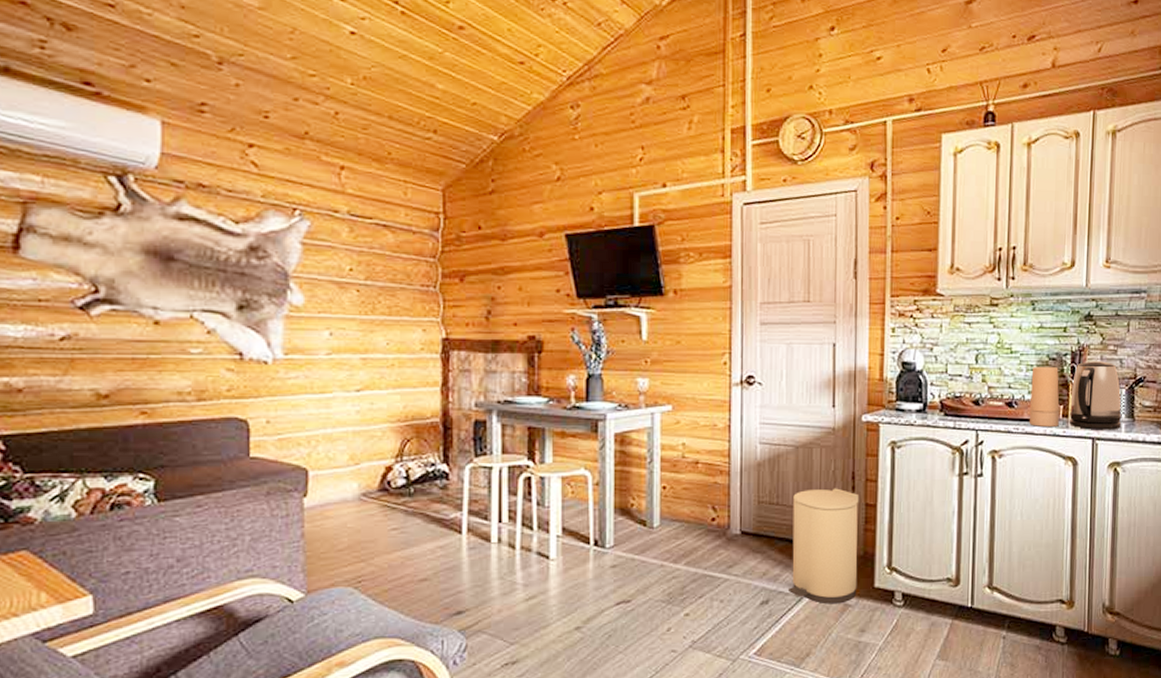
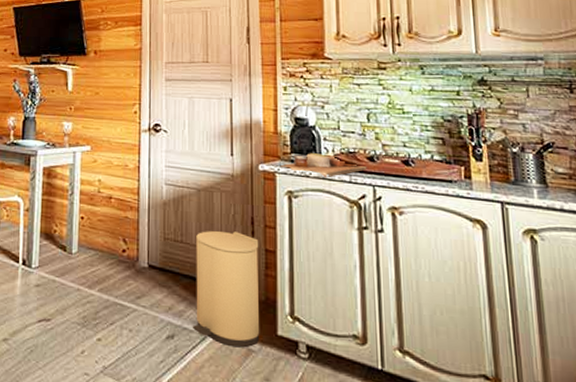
cutting board: none [883,400,972,426] -> present [278,153,367,178]
canister: present [1030,367,1060,427] -> none [427,128,462,188]
kettle: present [1069,361,1121,430] -> none [471,124,532,195]

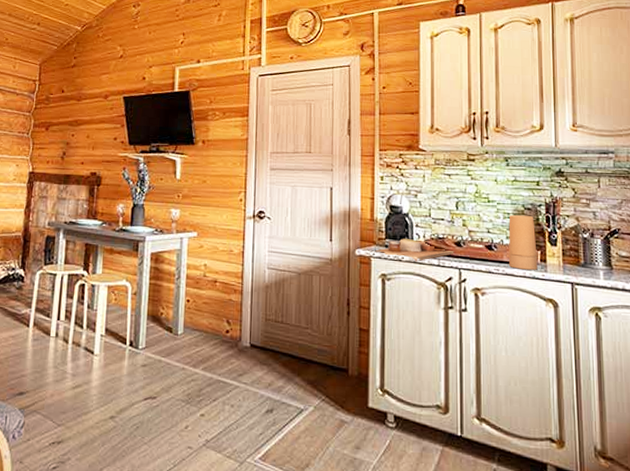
pedal bin: present [193,231,260,348] -> none [291,312,354,420]
canister: none [427,128,462,188] -> present [509,215,538,270]

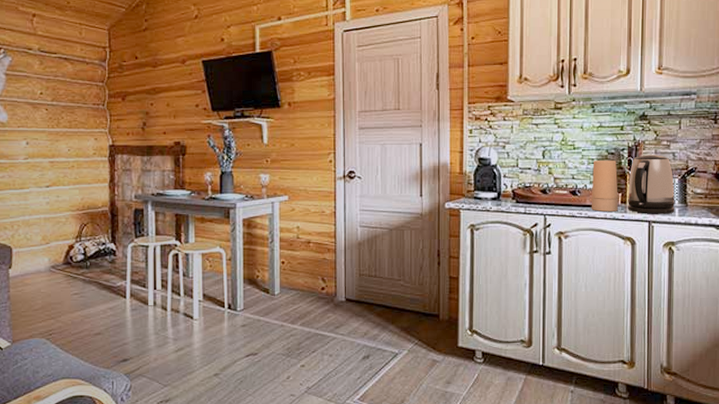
cutting board: present [374,239,454,262] -> none [463,190,540,211]
kettle: none [547,212,599,277] -> present [627,155,675,214]

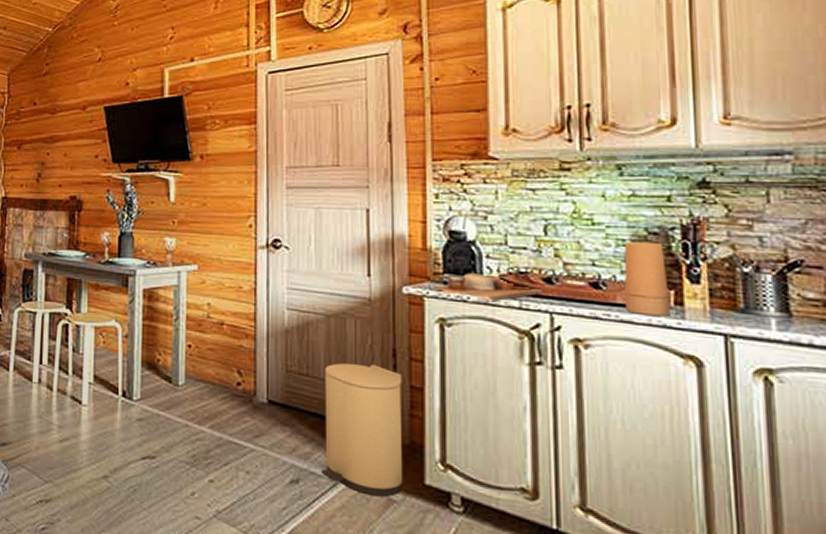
pedal bin: none [386,263,444,360] -> present [322,363,403,497]
cutting board: none [463,190,540,211] -> present [428,273,543,304]
kettle: present [627,155,675,214] -> none [684,237,769,327]

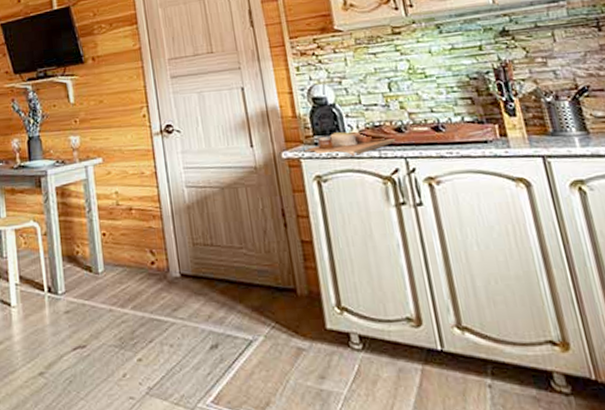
pedal bin: present [322,363,403,497] -> none [226,226,308,348]
canister: present [624,242,670,316] -> none [453,86,498,149]

